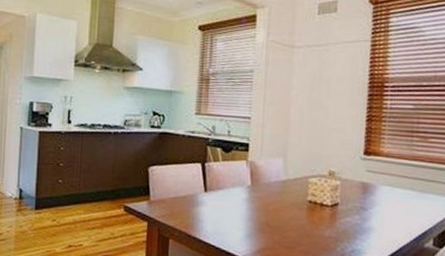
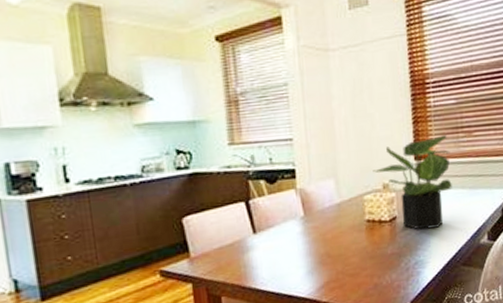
potted plant: none [321,136,402,222] -> present [373,135,452,230]

